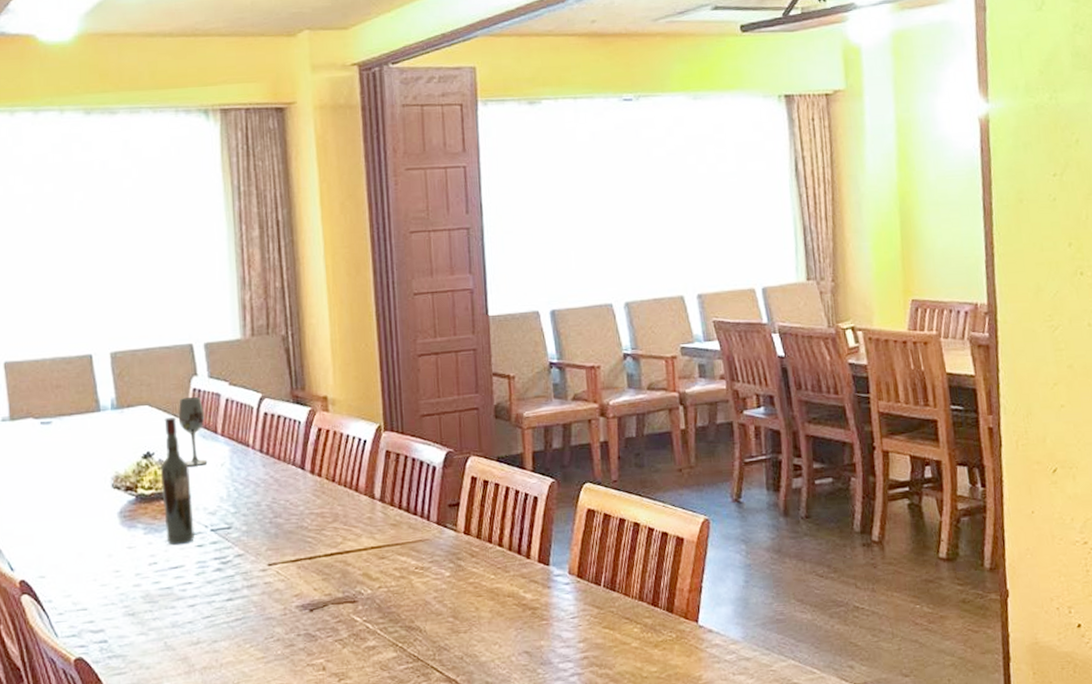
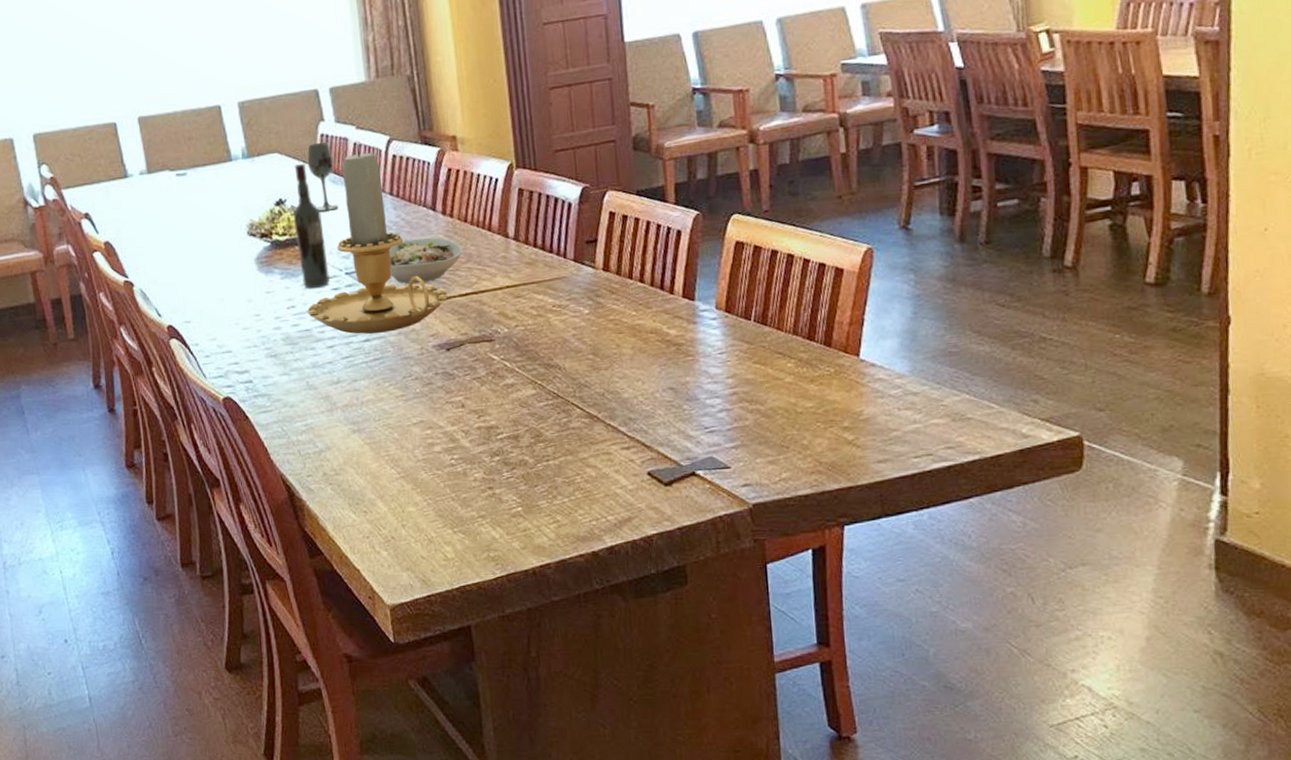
candlestick: none [170,400,313,593] -> present [308,144,448,334]
salad: none [256,496,330,543] -> present [388,237,463,285]

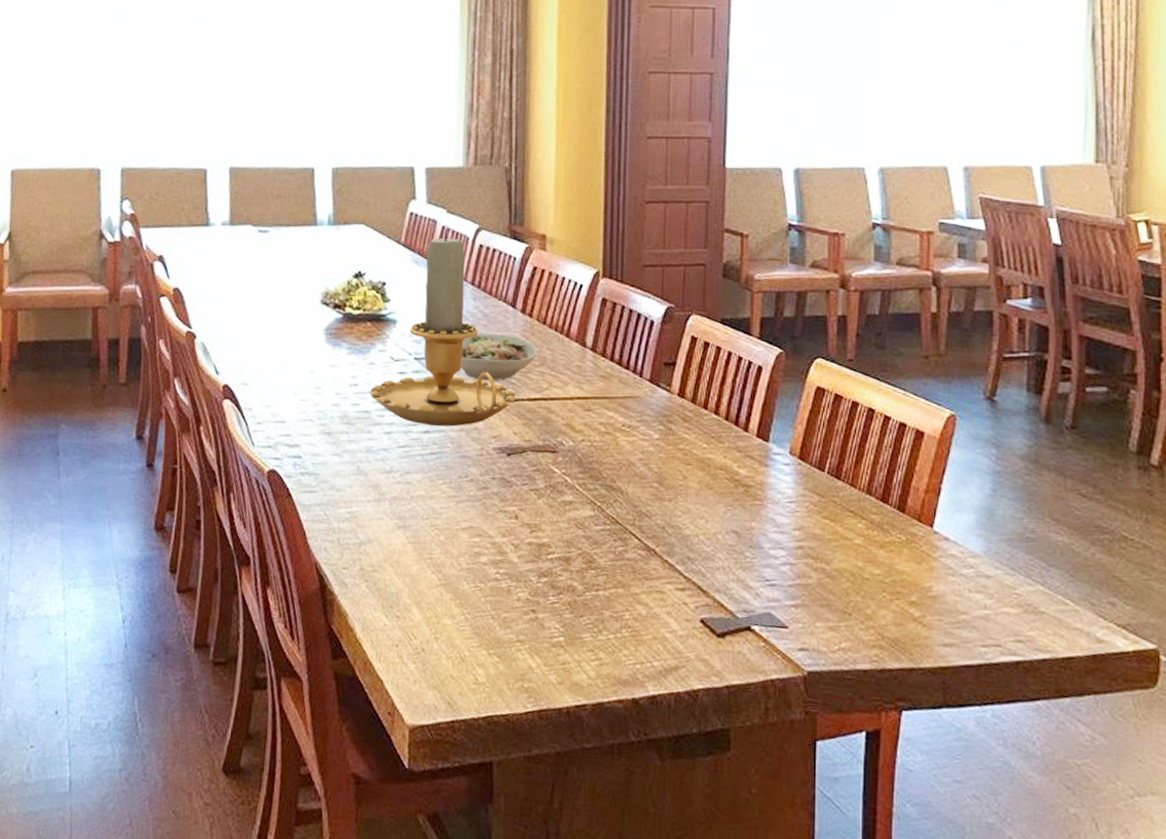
wine bottle: present [292,164,330,288] -> none [369,239,399,369]
wine glass: present [307,142,339,212] -> none [392,220,419,292]

